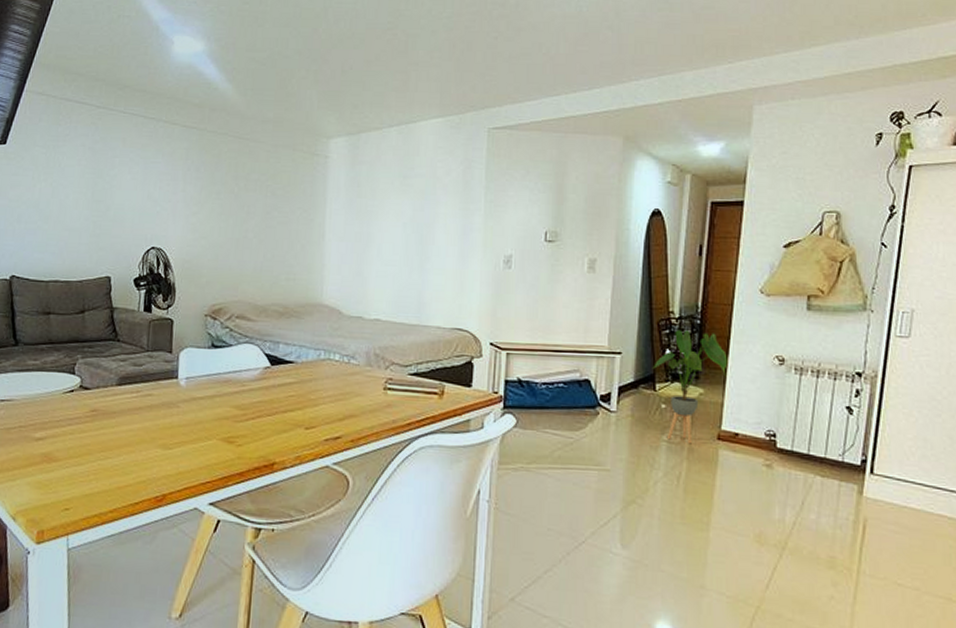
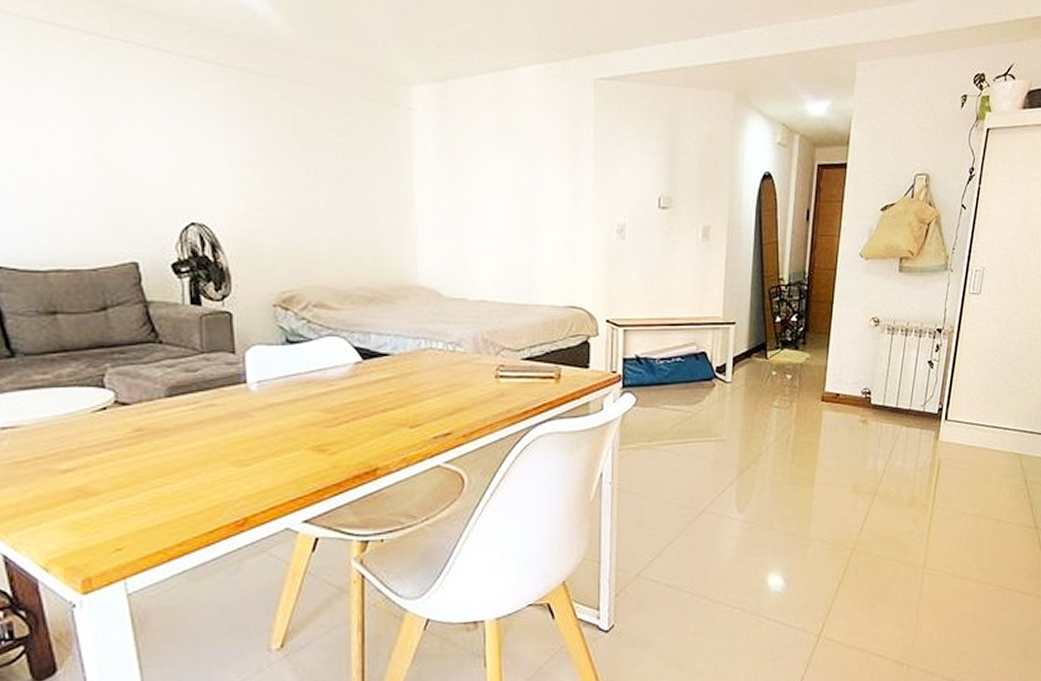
house plant: present [653,330,728,444] -> none [765,297,831,408]

